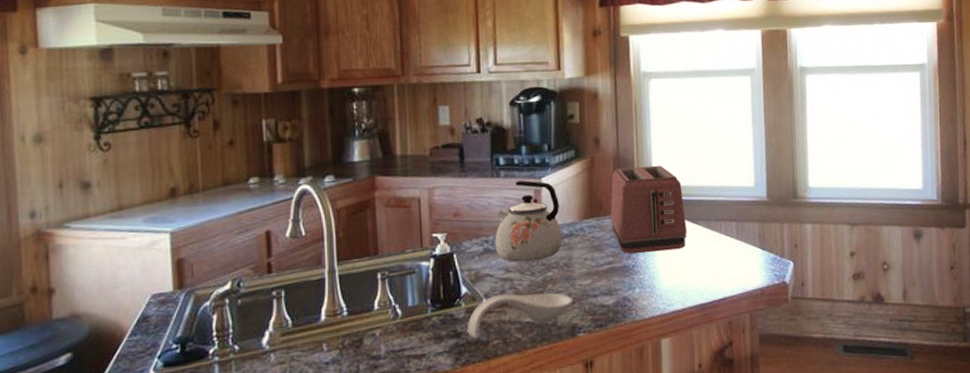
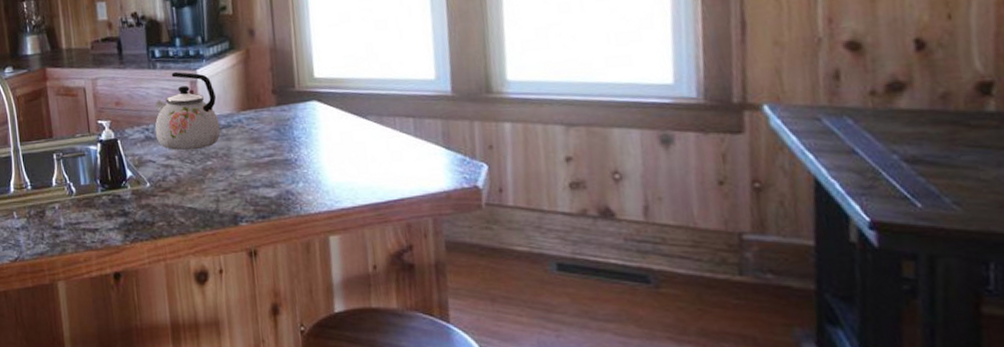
spoon rest: present [467,293,573,339] -> none [133,179,234,219]
toaster: present [610,165,687,254] -> none [268,56,355,148]

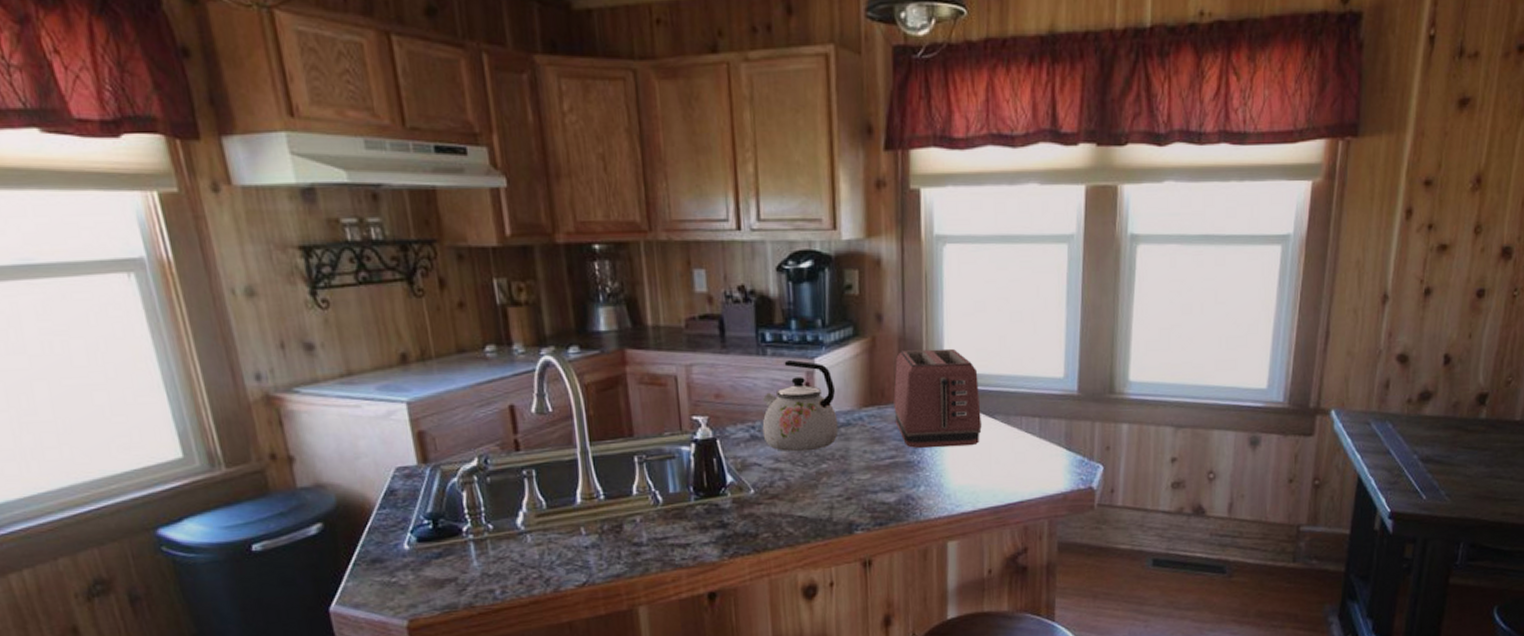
toaster: none [268,56,355,148] -> present [893,348,982,449]

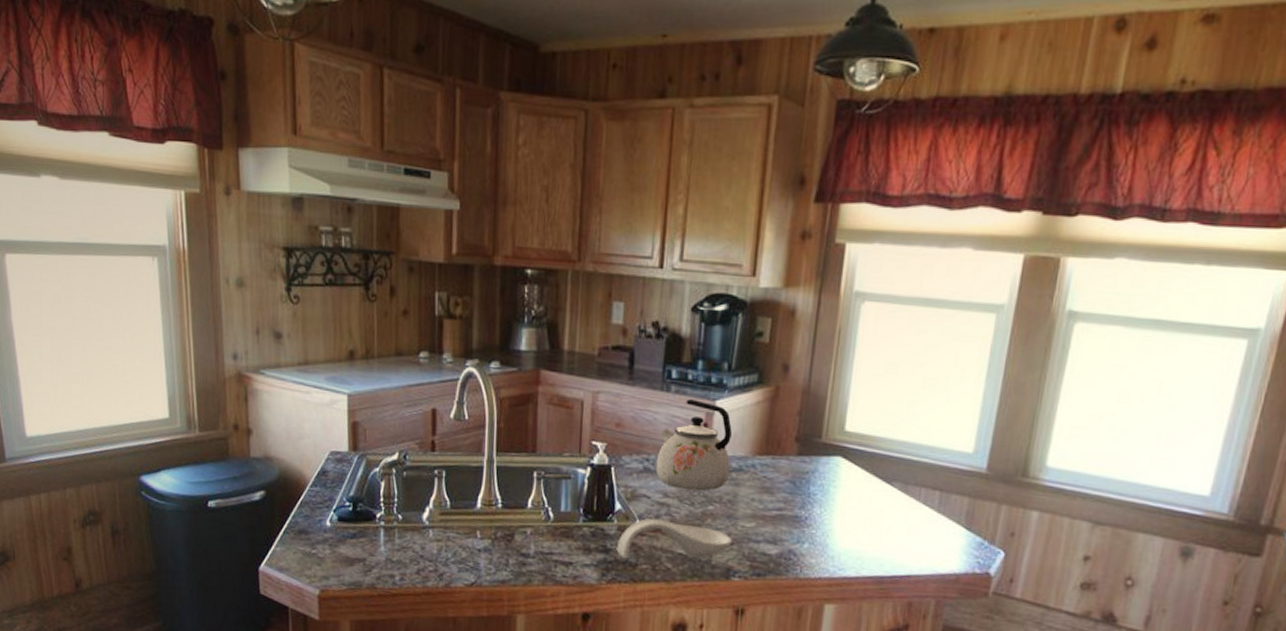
spoon rest: none [734,484,850,531] -> present [616,518,732,559]
toaster: present [893,348,982,449] -> none [787,403,881,510]

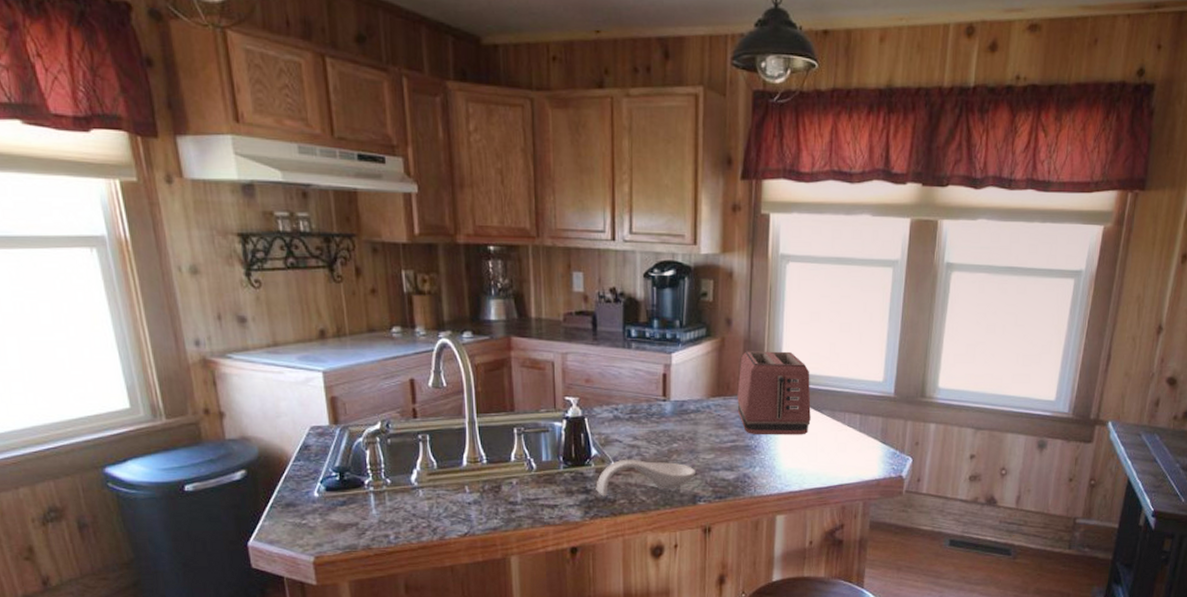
kettle: present [655,399,732,491] -> none [624,354,689,432]
toaster: none [787,403,881,510] -> present [737,351,811,435]

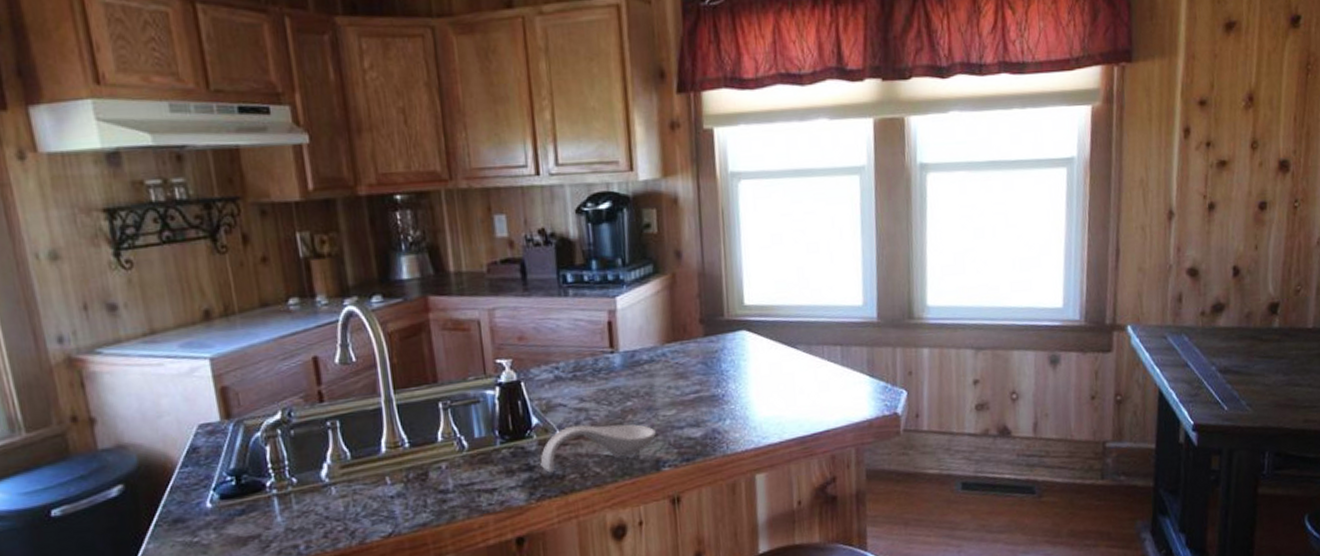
toaster: present [737,351,811,435] -> none [695,281,785,382]

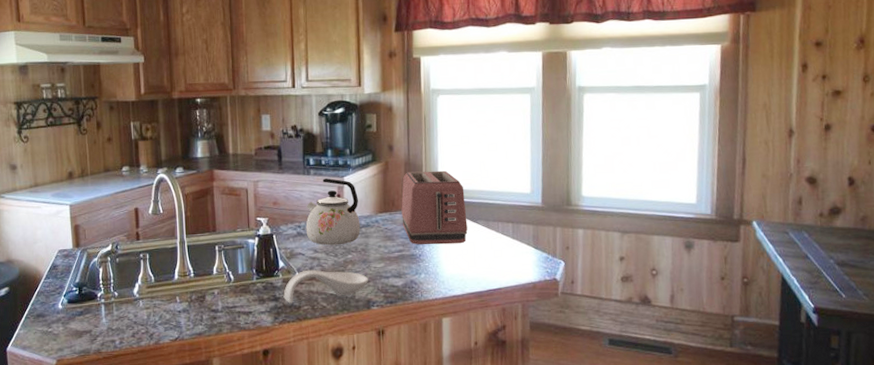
kettle: none [565,300,642,392] -> present [306,178,361,246]
toaster: none [695,281,785,382] -> present [401,170,468,245]

